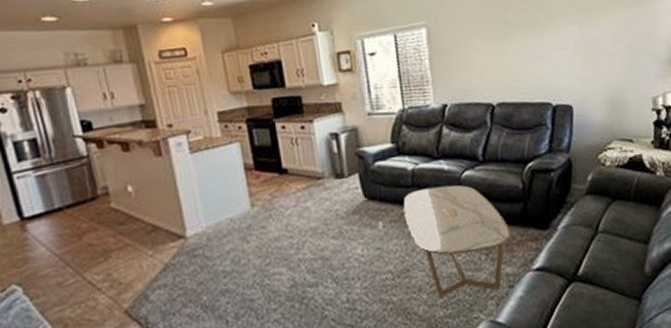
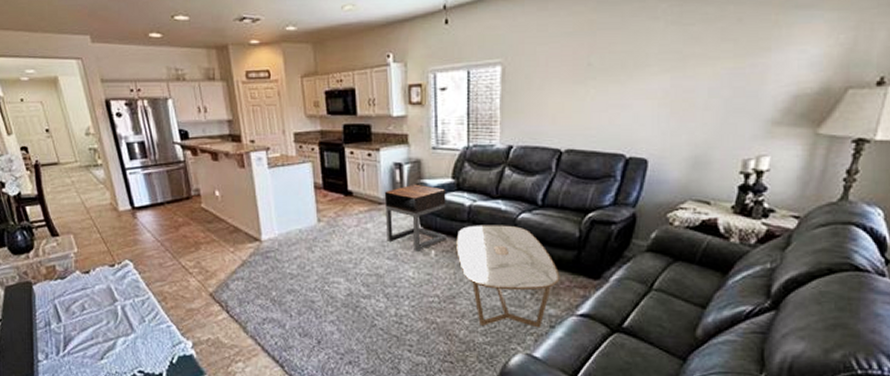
nightstand: none [322,153,393,226] -> present [384,184,446,251]

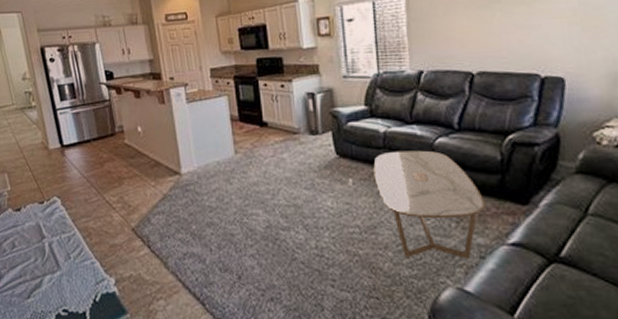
nightstand: present [384,184,446,251] -> none [298,112,363,180]

